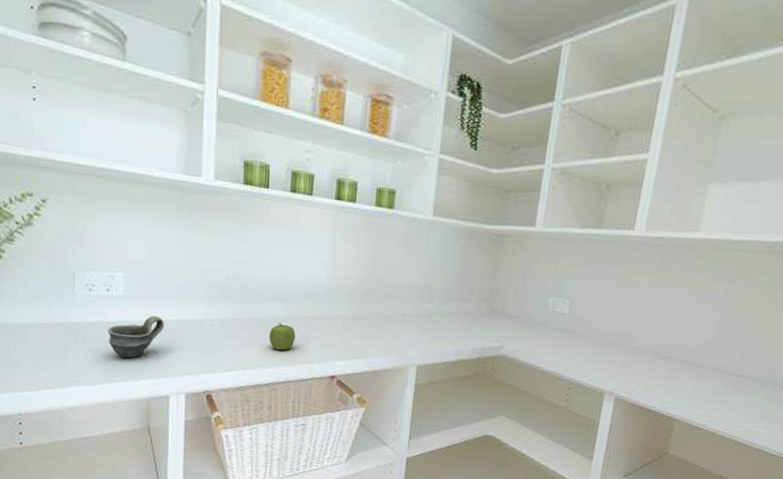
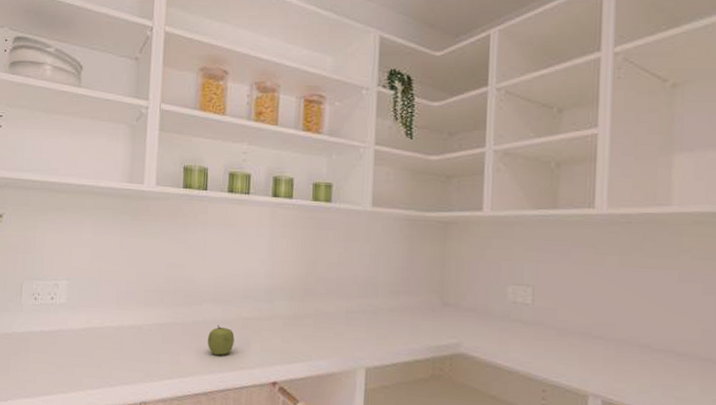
cup: present [108,316,165,359] -> none [49,323,104,369]

